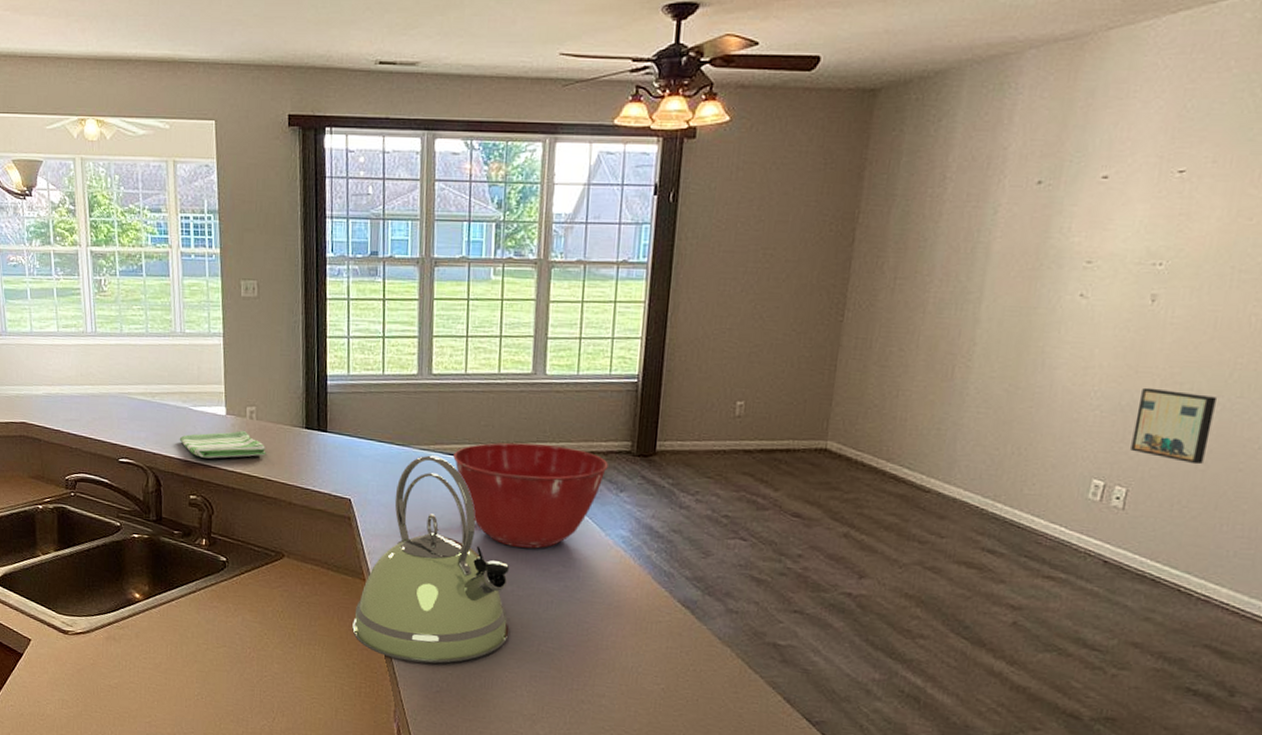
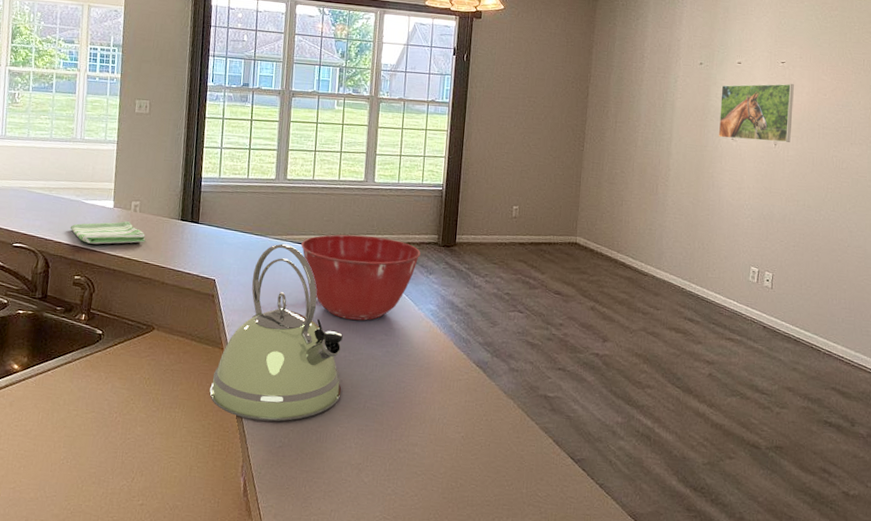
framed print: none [1057,204,1197,297] -> present [718,83,794,143]
wall art: present [1131,387,1216,465] -> none [772,203,819,257]

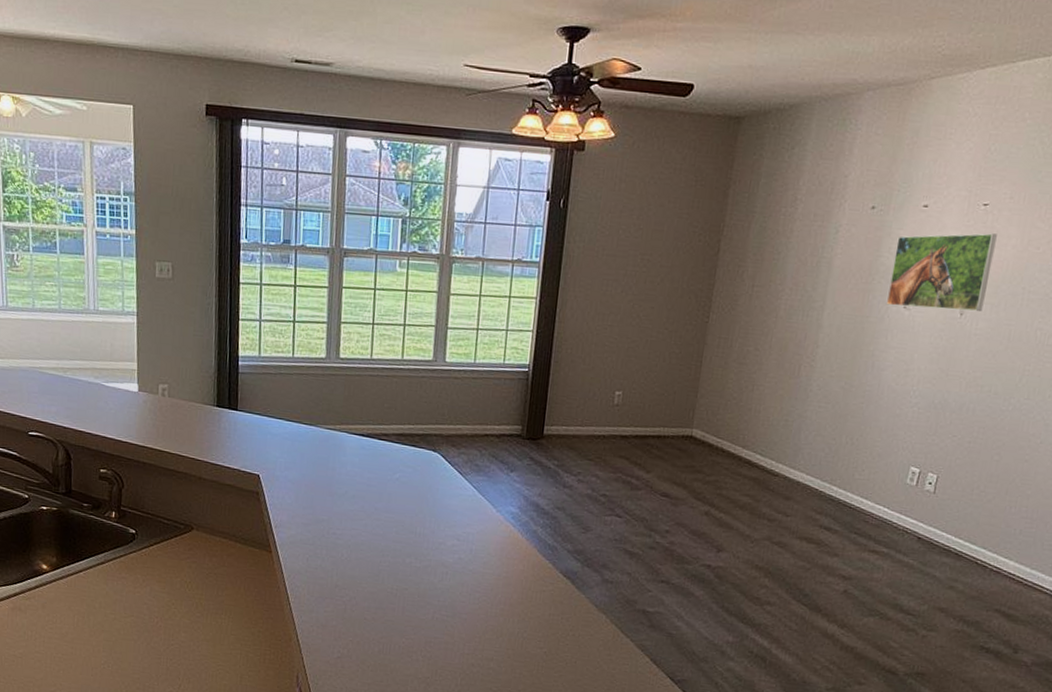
dish towel: present [70,221,146,245] -> none [90,407,178,434]
kettle: present [209,243,344,422] -> none [258,434,409,631]
mixing bowl: present [301,234,421,321] -> none [358,424,501,523]

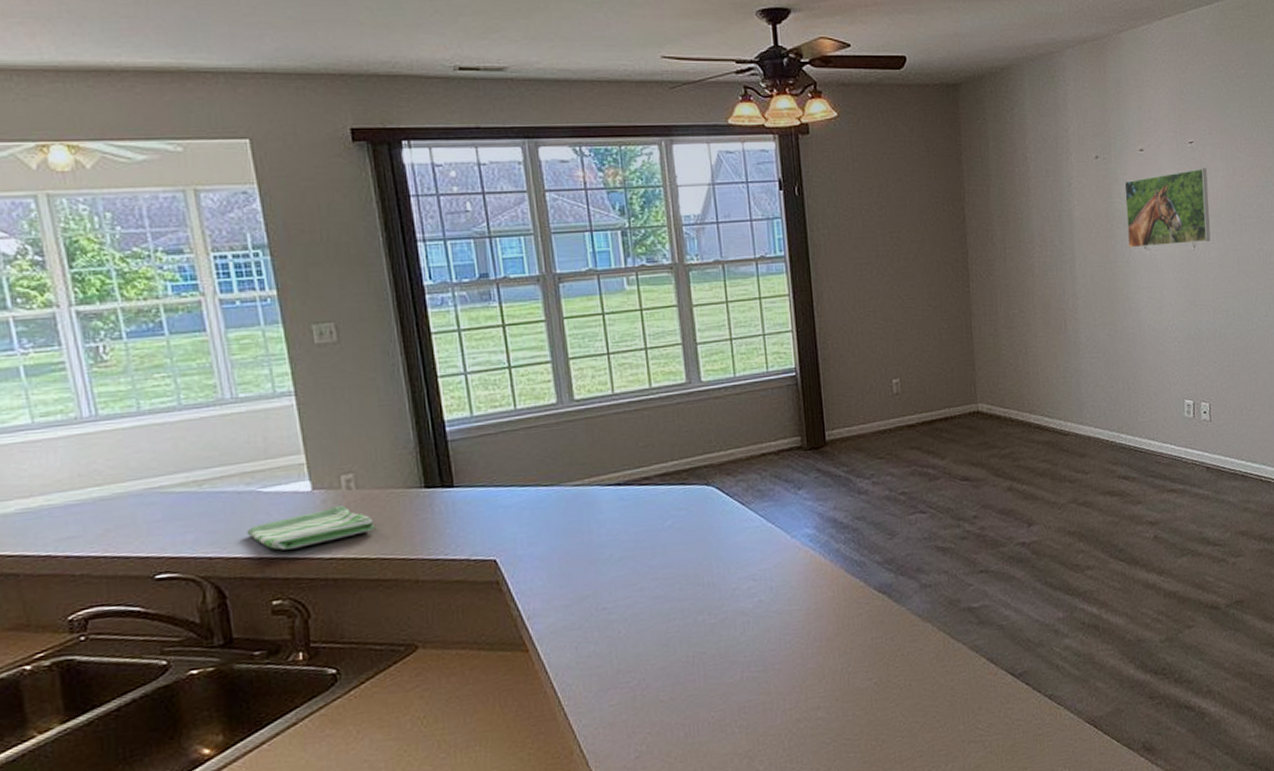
dish towel: none [90,407,178,434] -> present [246,505,376,550]

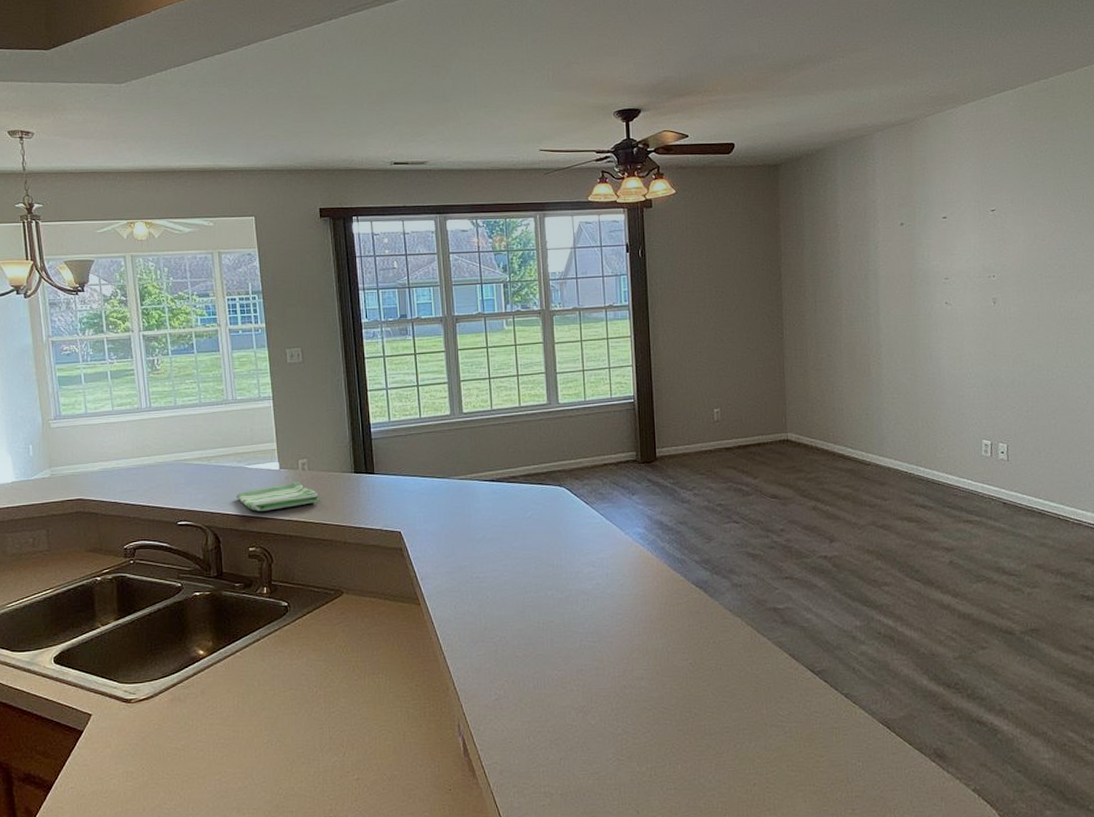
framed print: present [1124,168,1211,248] -> none [927,233,1011,303]

